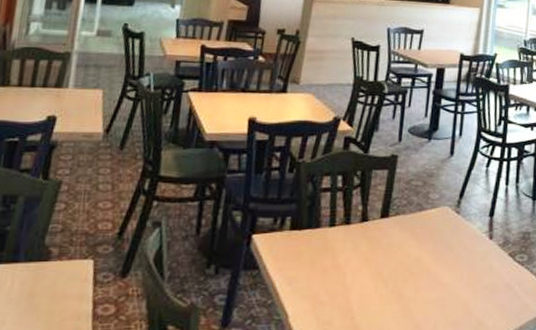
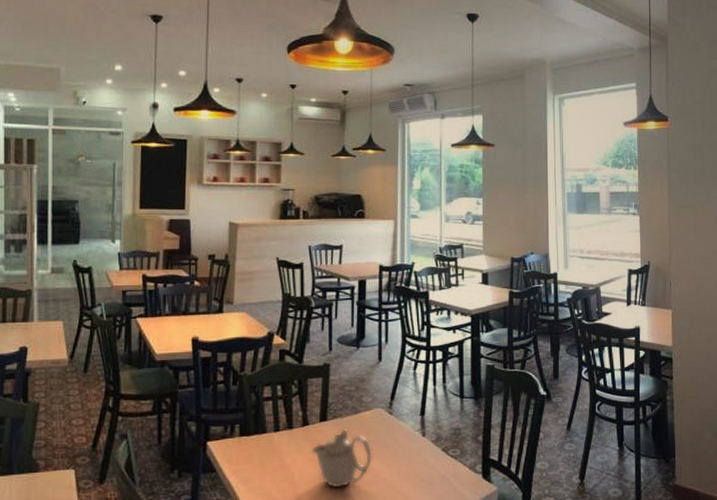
teapot: none [369,228,435,293] -> present [312,429,373,488]

